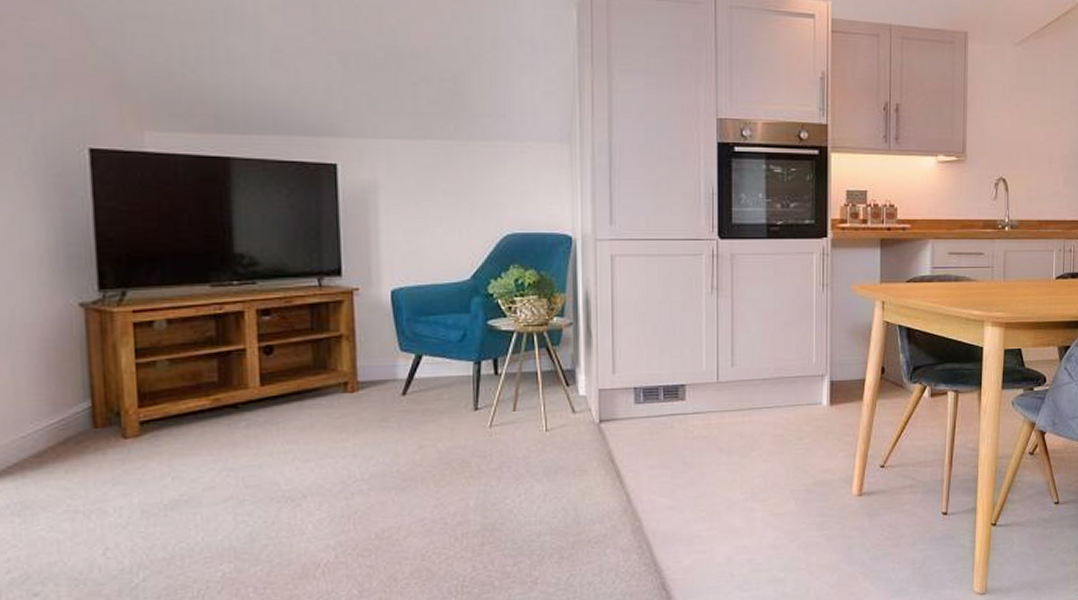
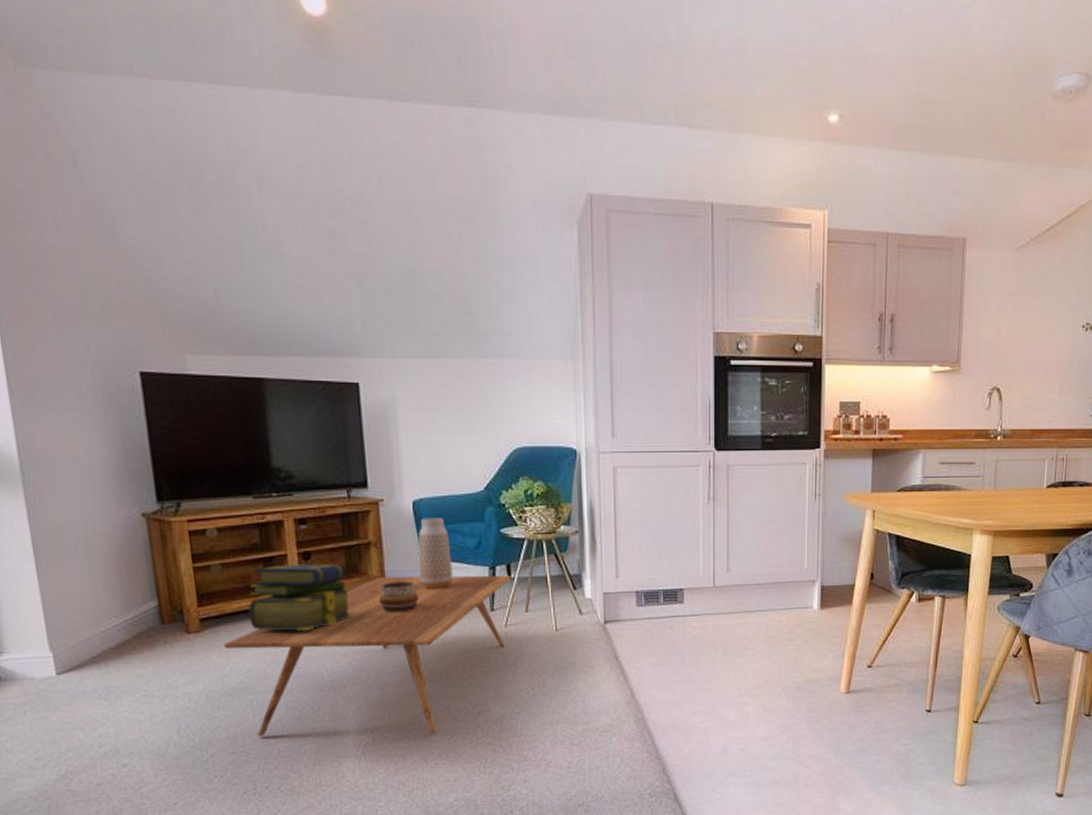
coffee table: none [166,370,498,556] -> present [224,575,512,736]
stack of books: none [197,359,318,435] -> present [248,564,352,631]
decorative bowl: none [348,378,394,412] -> present [378,581,419,612]
vase: none [395,308,433,387] -> present [418,517,453,589]

